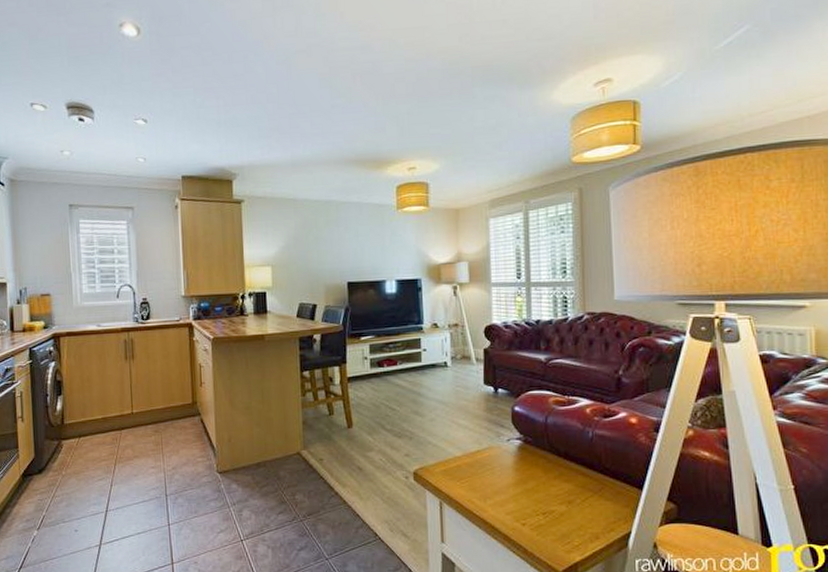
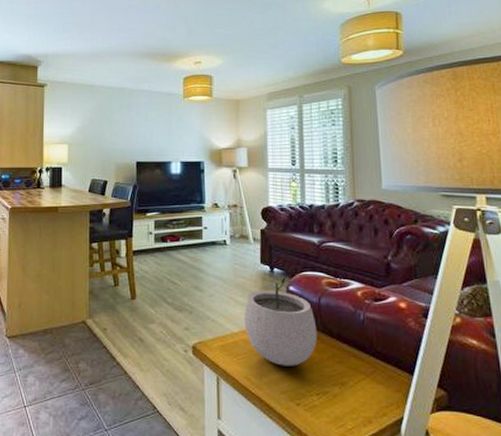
plant pot: none [467,398,544,488] -> present [244,277,318,366]

